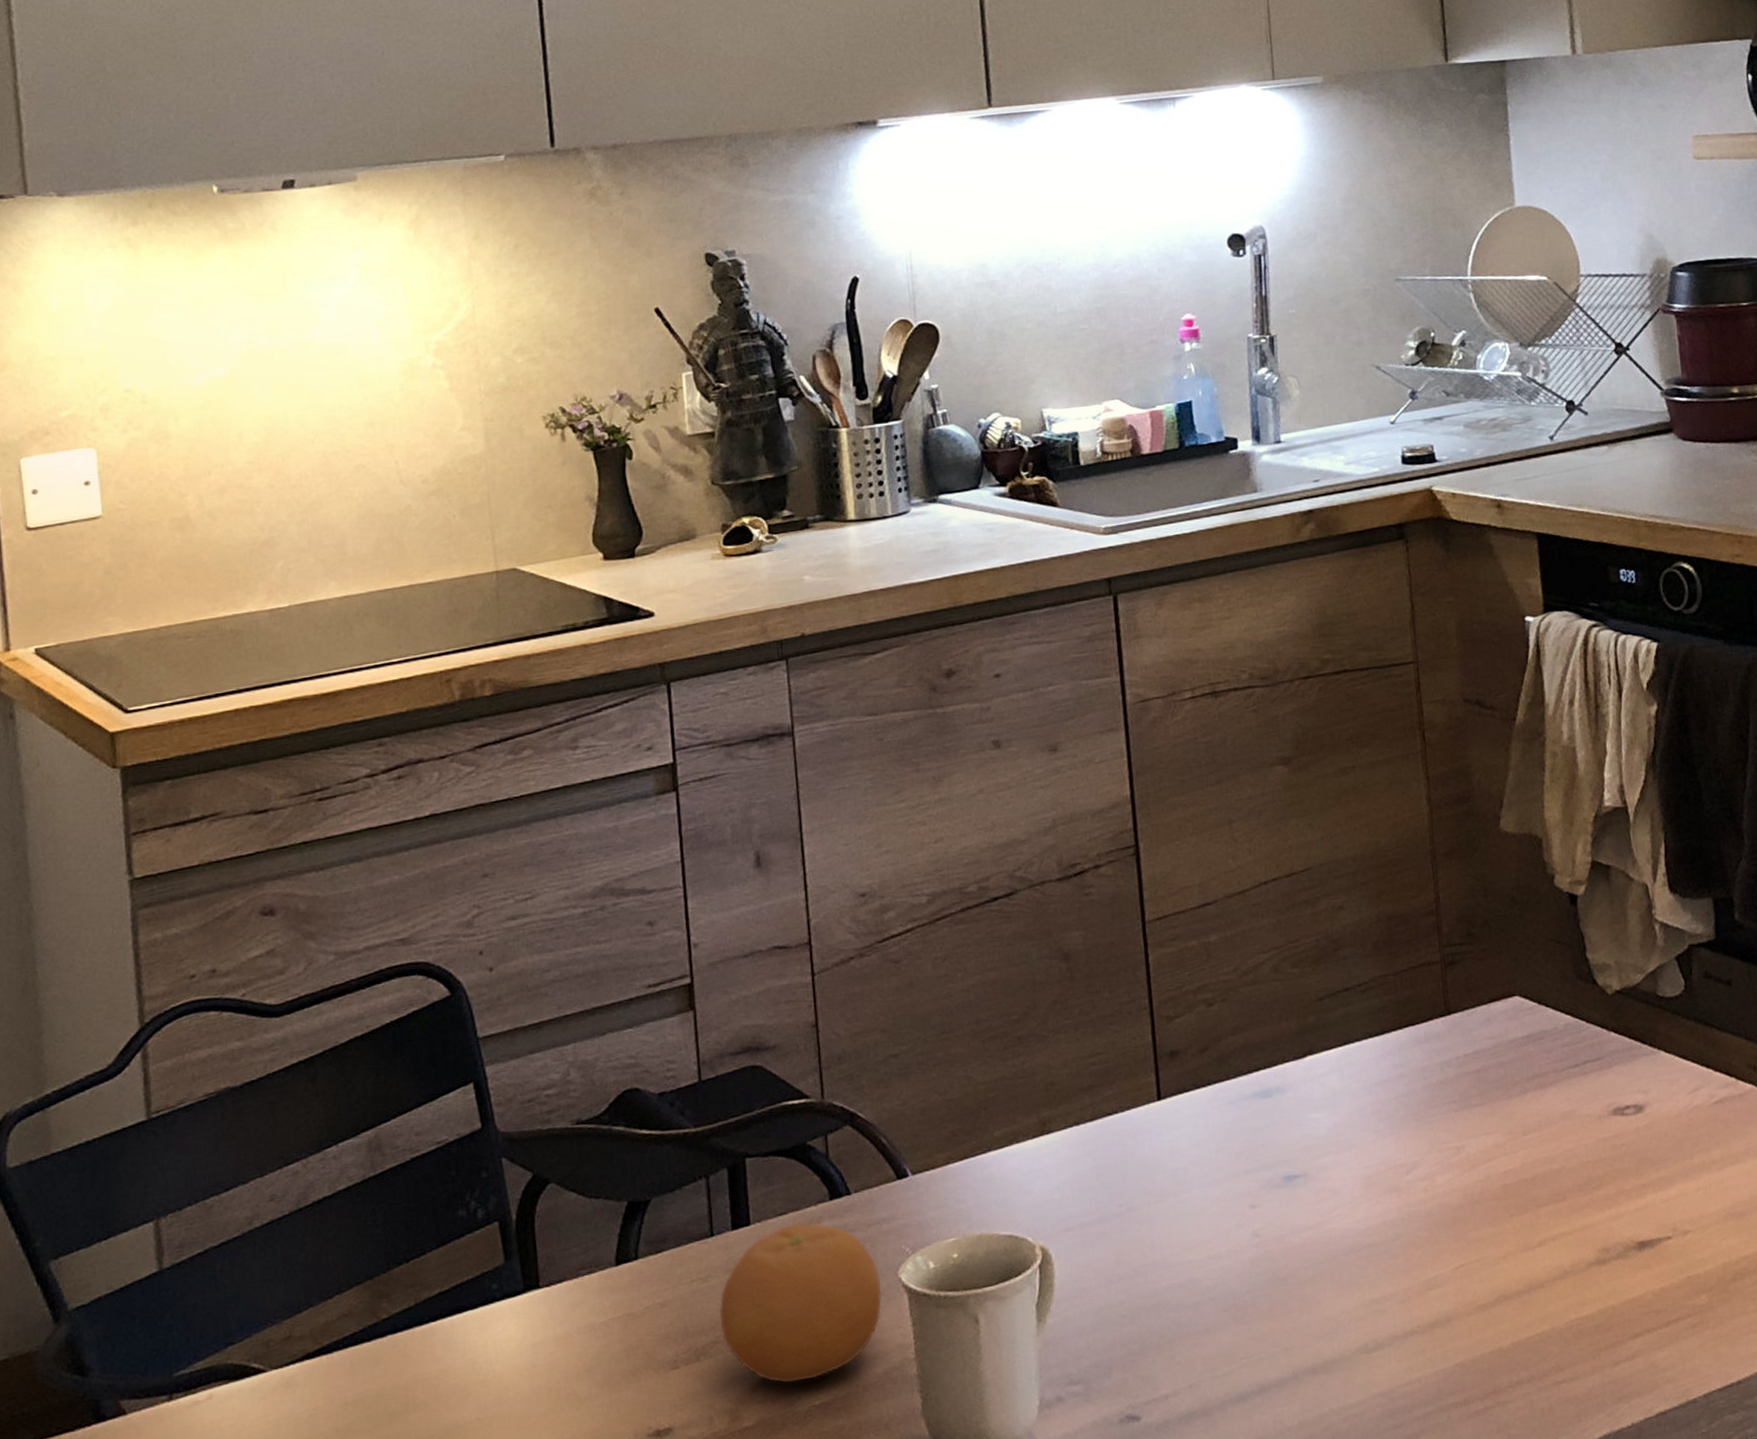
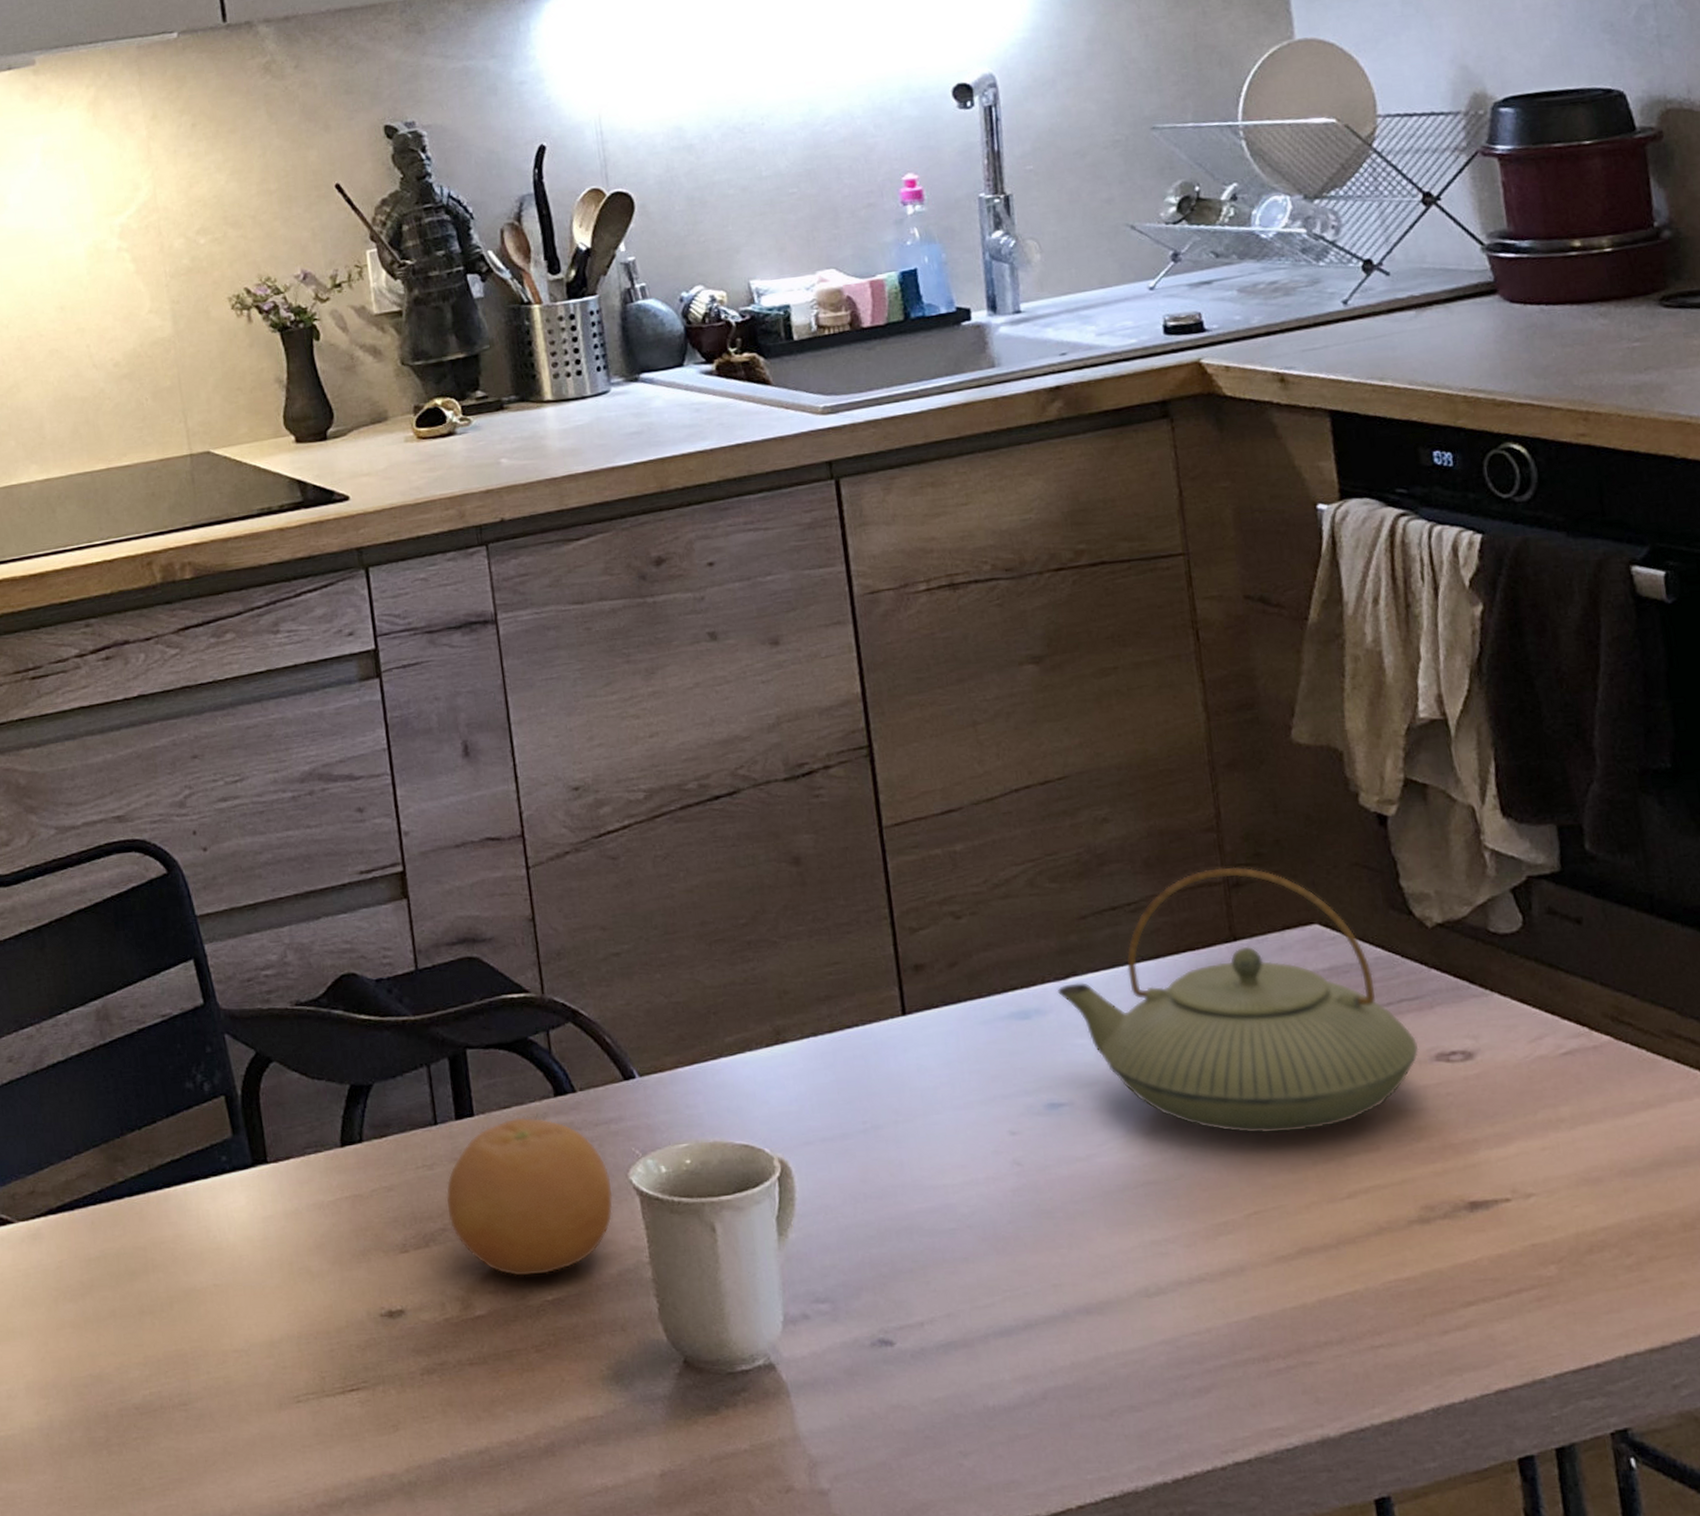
teapot: none [1295,946,1600,1192] -> present [1057,867,1419,1134]

